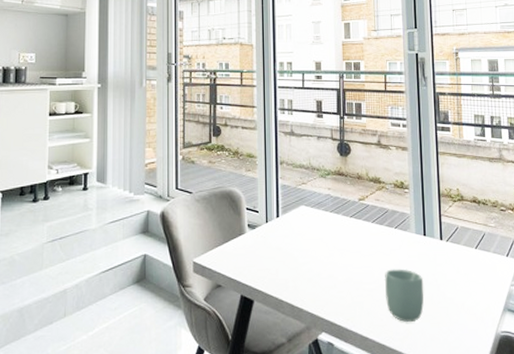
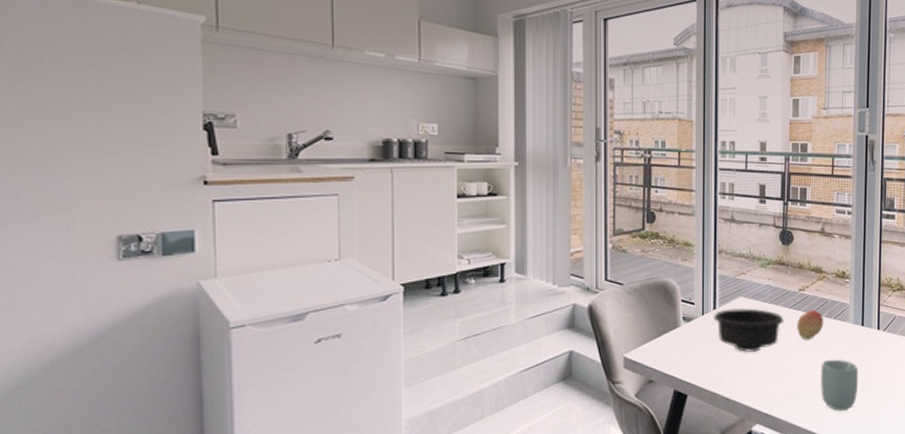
bowl: none [277,217,345,261] -> present [714,308,784,353]
fruit: none [358,219,385,249] -> present [797,310,824,340]

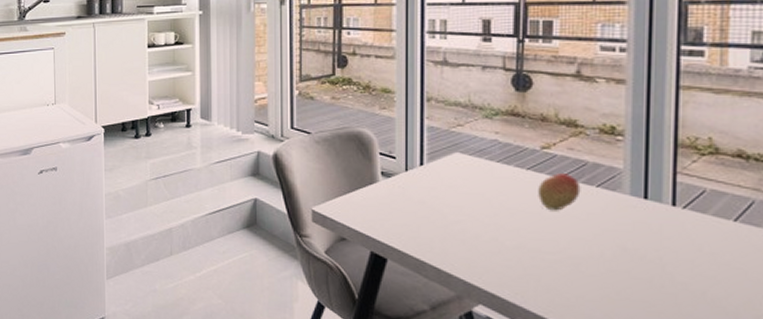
bowl: present [714,308,784,353] -> none [420,166,519,220]
cup: present [820,359,859,411] -> none [574,238,639,307]

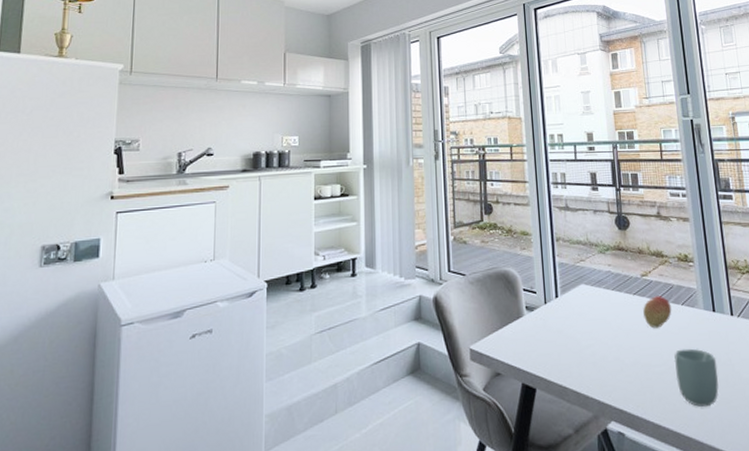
cup: none [574,238,639,307] -> present [674,348,719,407]

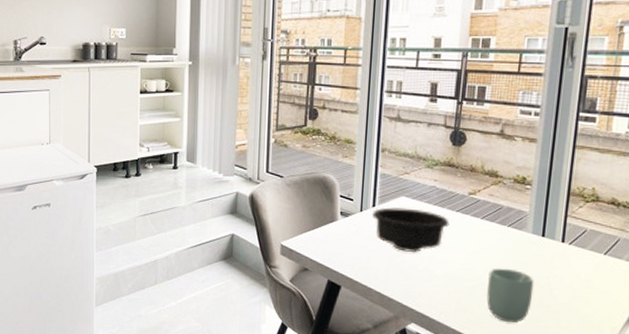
bowl: none [556,296,629,343] -> present [372,207,449,253]
fruit: present [643,296,672,329] -> none [463,215,496,246]

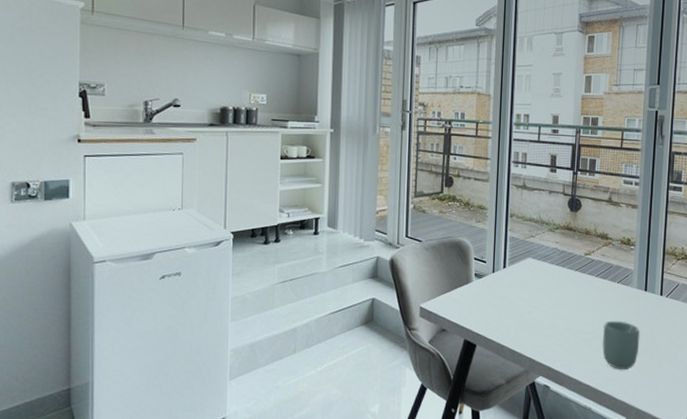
bowl: present [372,207,449,253] -> none [503,268,570,310]

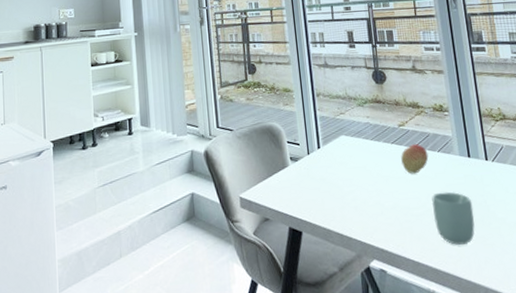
fruit: none [582,273,608,302] -> present [401,144,429,174]

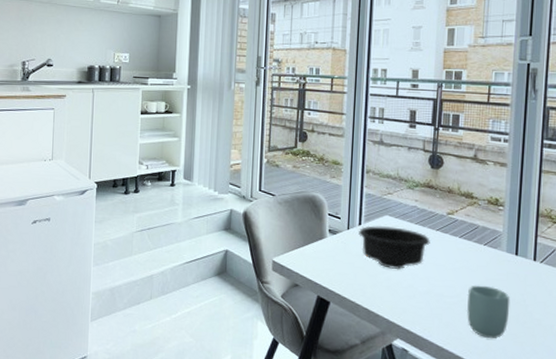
bowl: none [319,146,388,189] -> present [359,225,430,270]
fruit: present [401,144,429,174] -> none [443,234,473,264]

